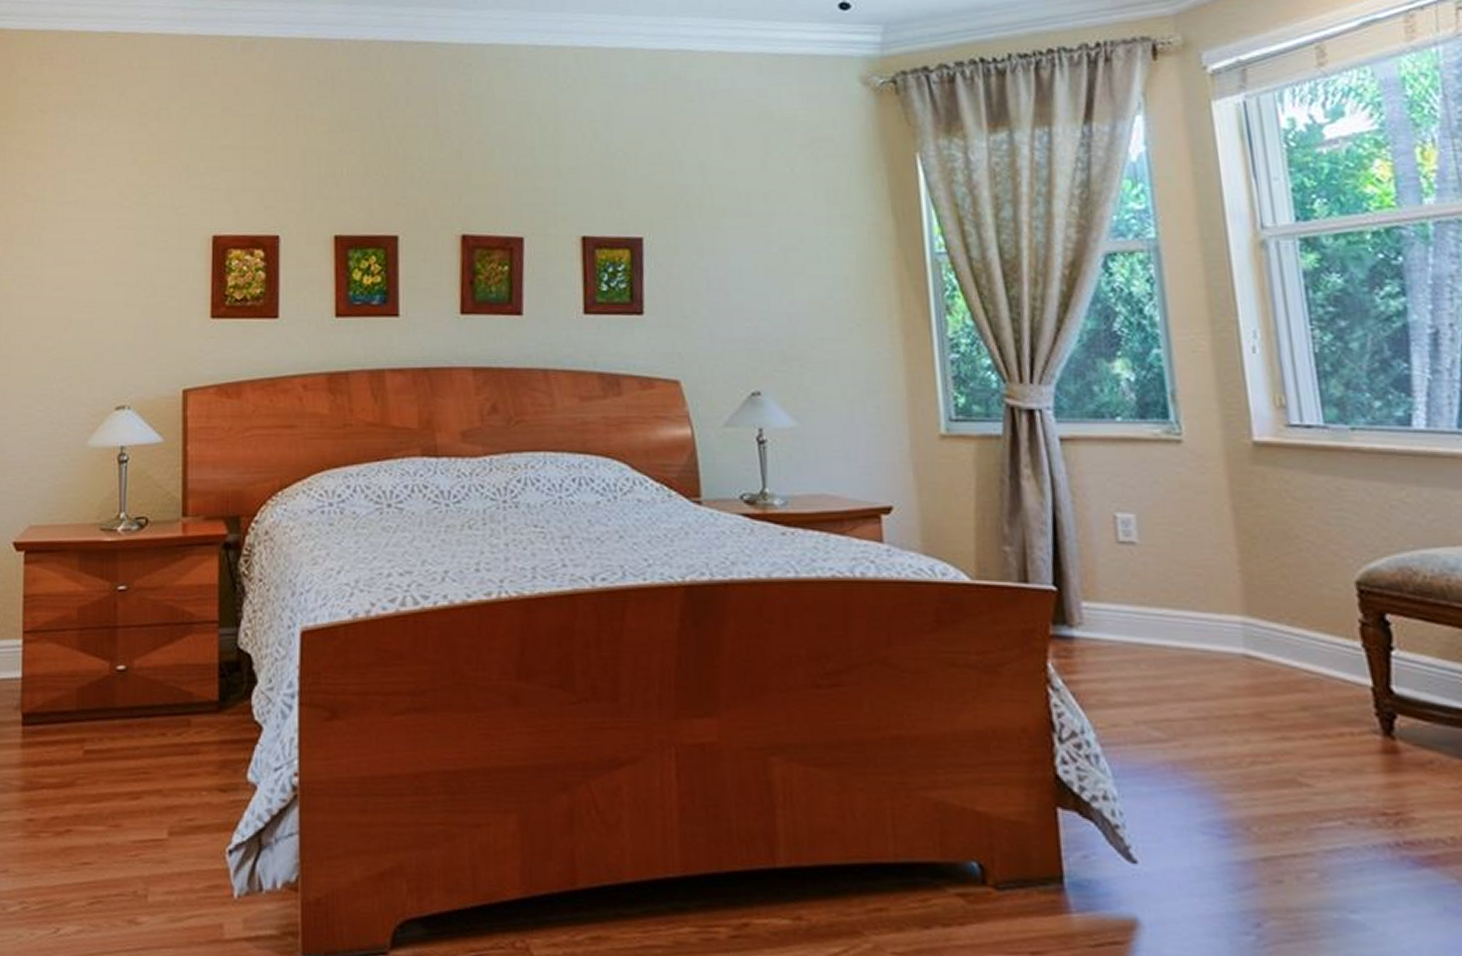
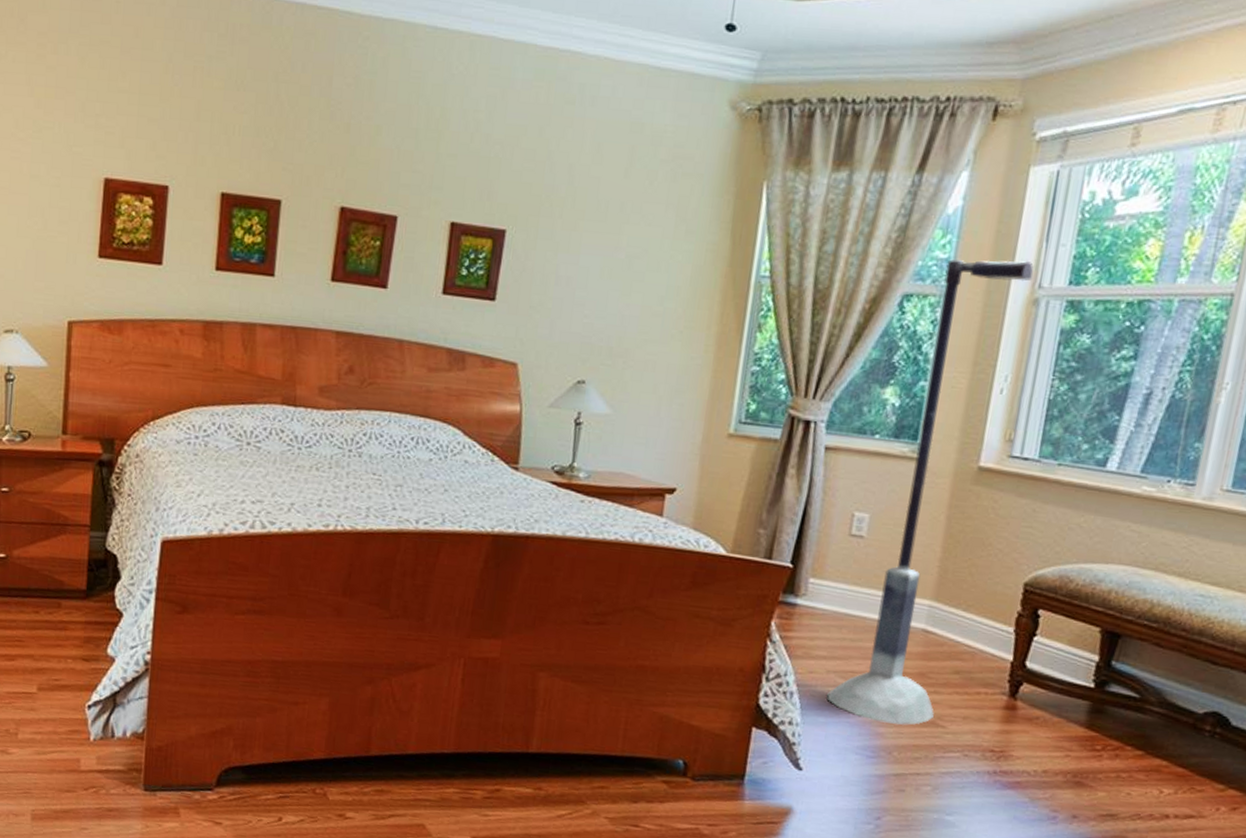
floor lamp: none [1143,201,1292,788] -> present [827,259,1034,725]

